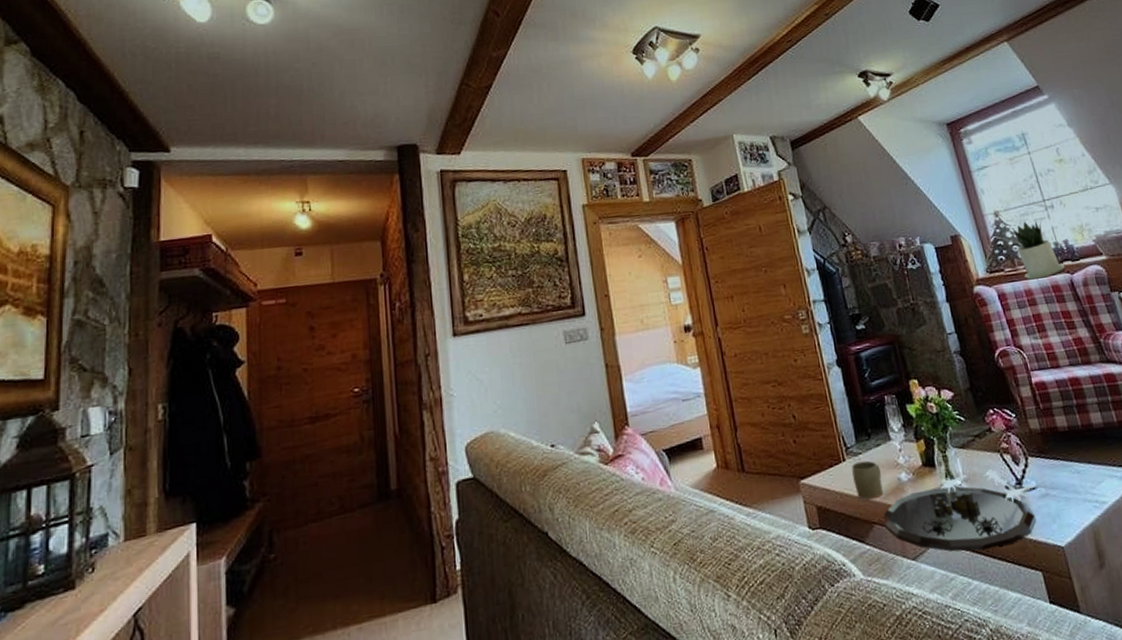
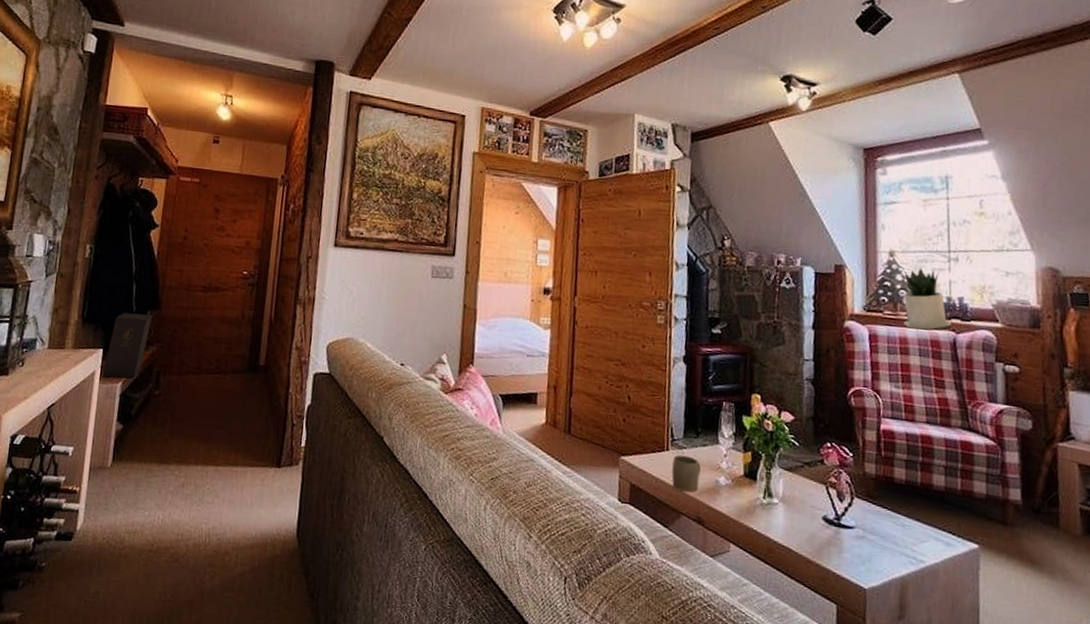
decorative box: none [200,465,253,556] -> present [102,312,152,379]
decorative tray: present [884,469,1037,553] -> none [691,492,855,571]

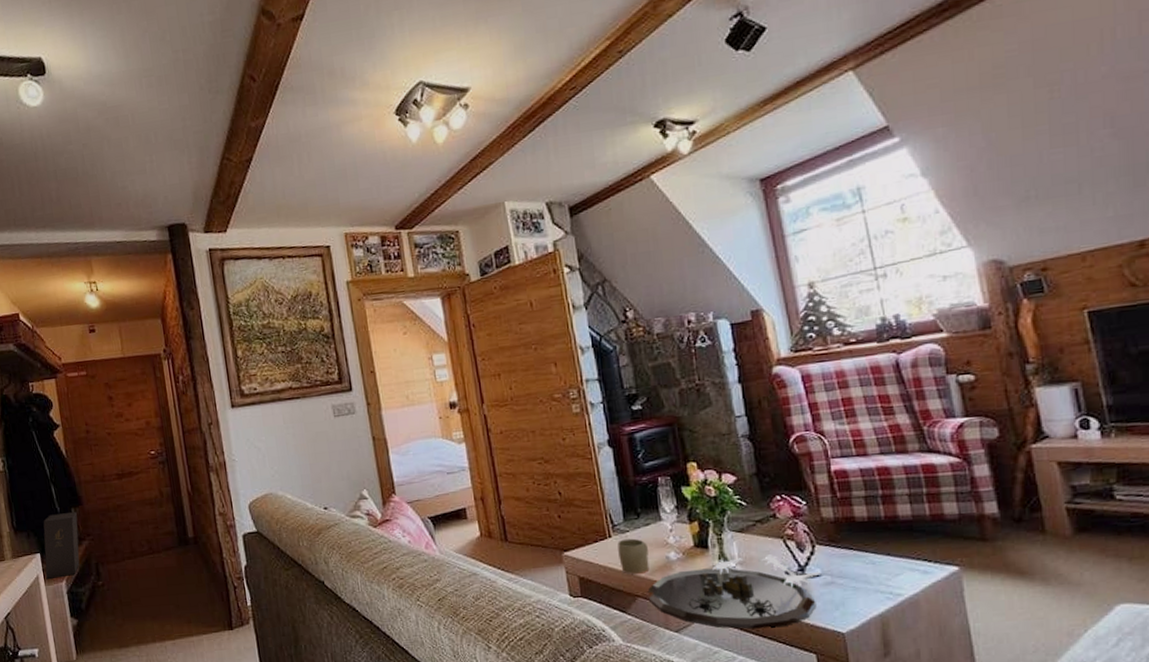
decorative tray: none [691,492,855,571] -> present [648,554,822,630]
planter: present [903,268,952,330] -> none [829,293,891,360]

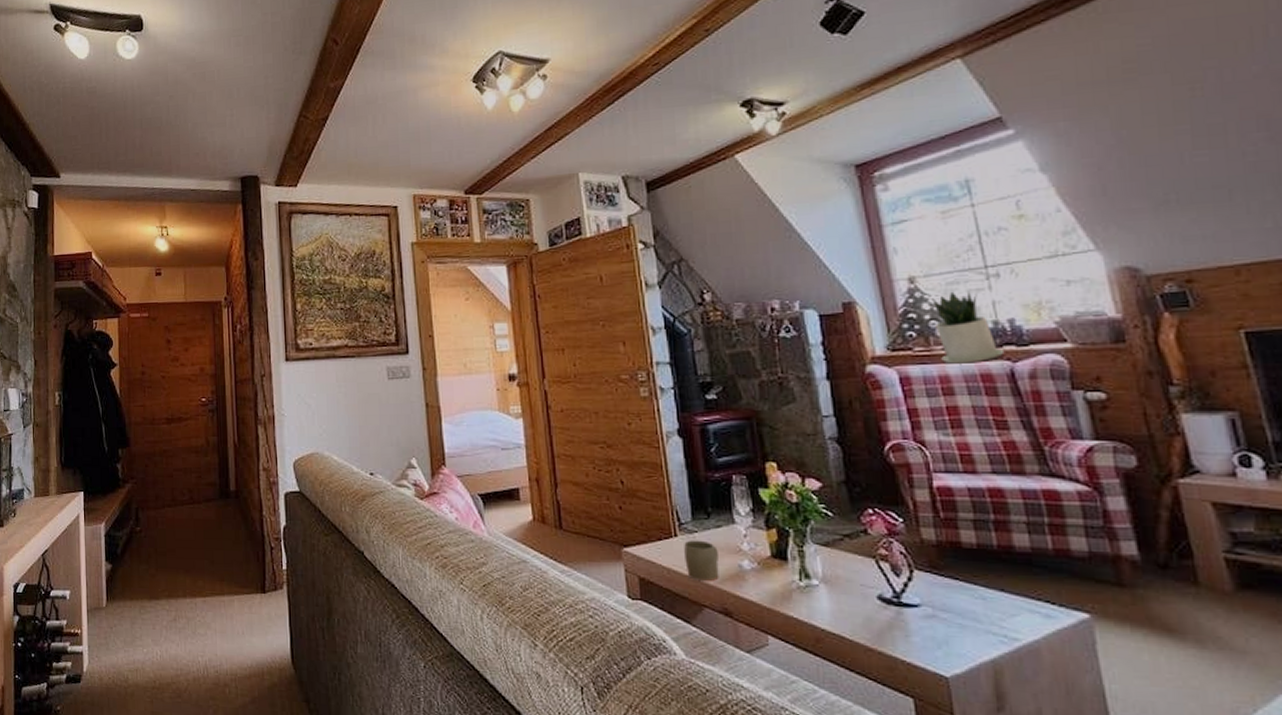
decorative box: present [43,511,80,579] -> none [86,452,124,519]
decorative tray: present [648,554,822,630] -> none [716,573,921,661]
planter: none [829,293,891,360] -> present [932,291,1005,364]

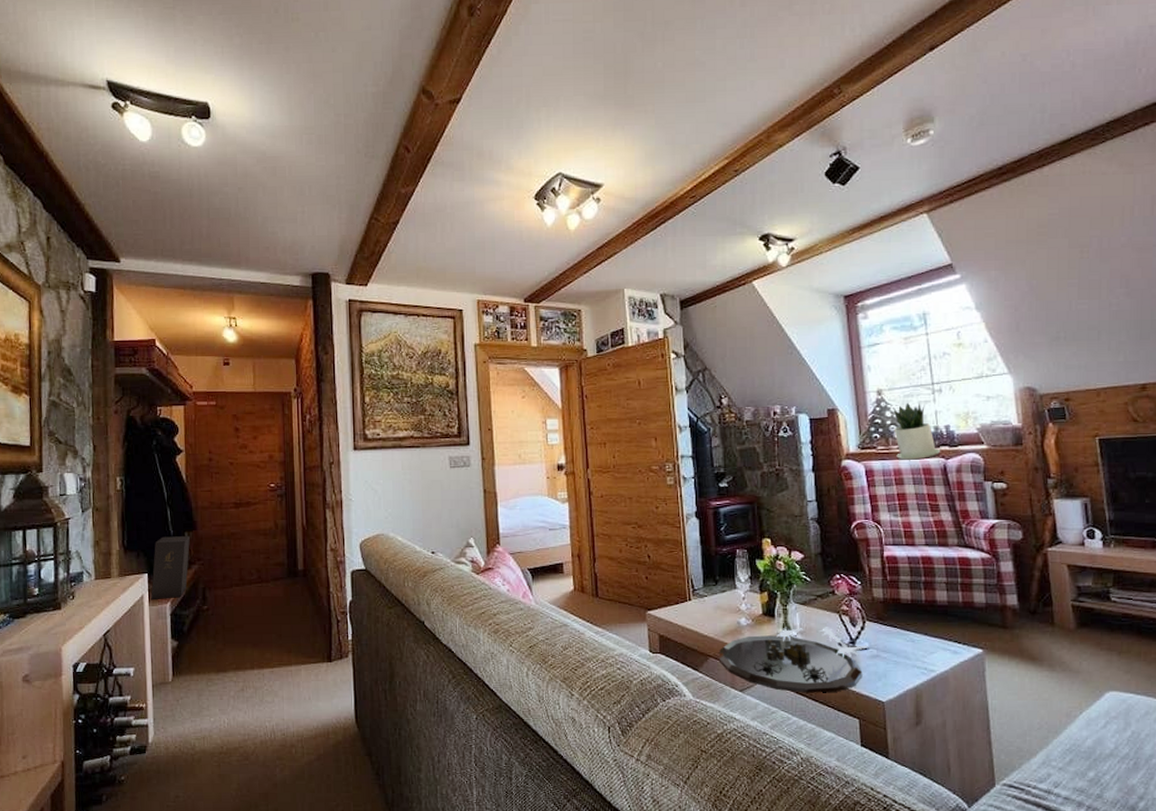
decorative box: none [86,452,124,519] -> present [151,535,190,599]
mug: present [684,540,719,581] -> none [696,603,722,635]
decorative tray: none [716,573,921,661] -> present [718,627,869,693]

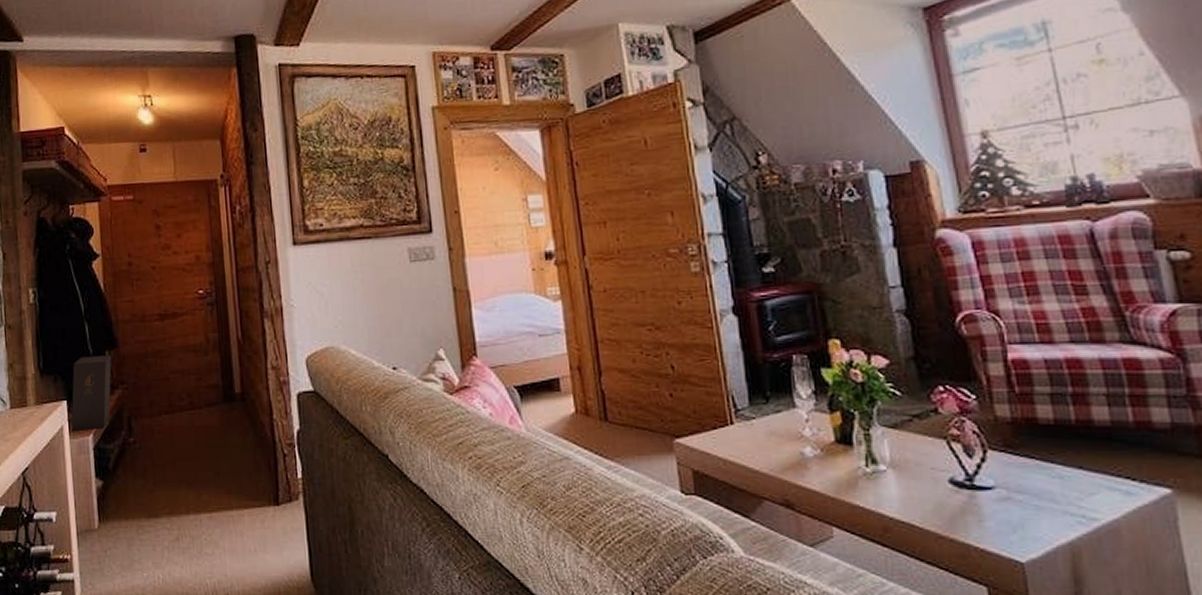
decorative tray: present [718,627,869,693] -> none [776,458,995,550]
planter: present [893,402,941,460] -> none [1006,145,1084,225]

